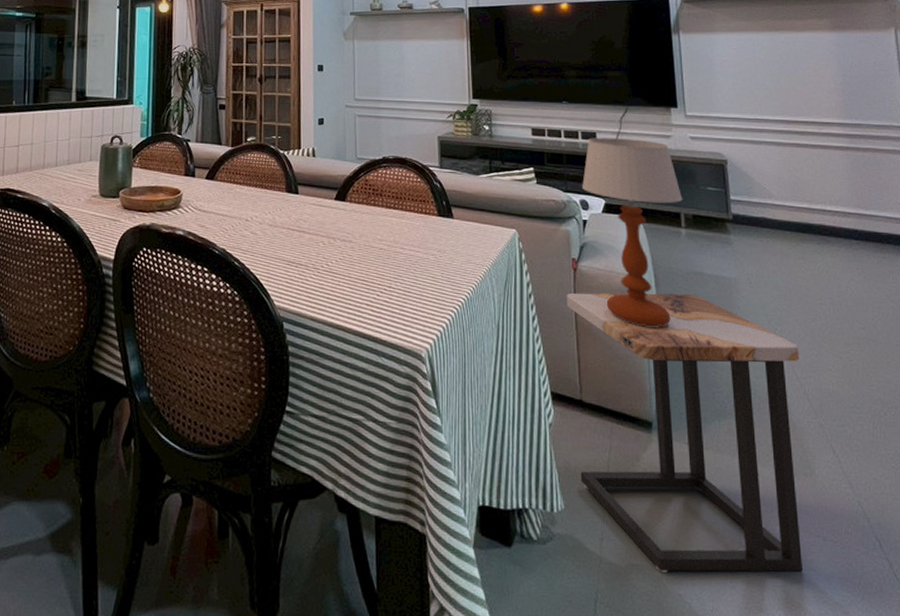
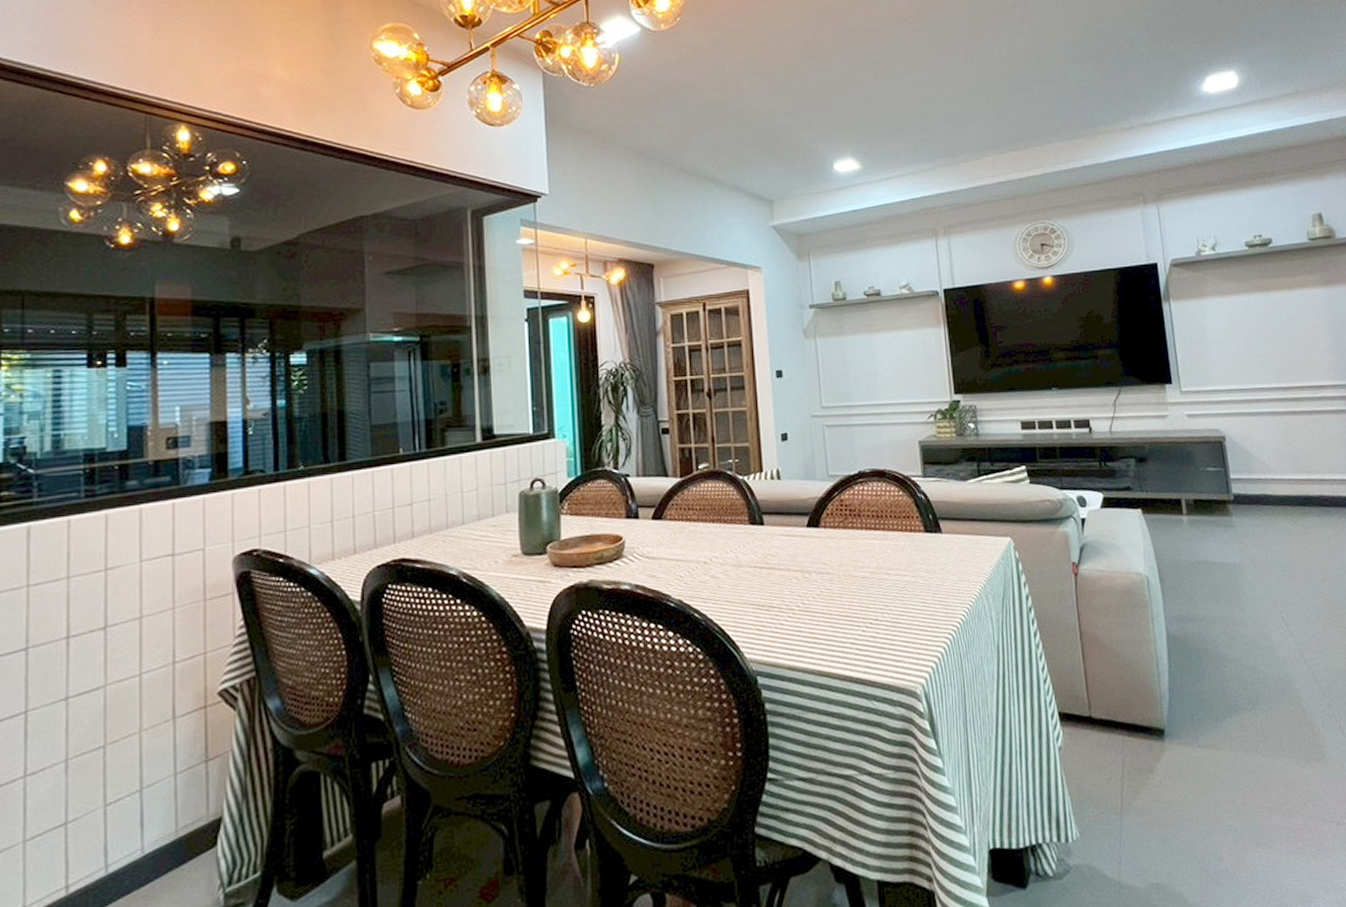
side table: present [567,292,803,572] -> none [1069,586,1319,887]
table lamp: present [582,137,683,327] -> none [1078,422,1183,628]

